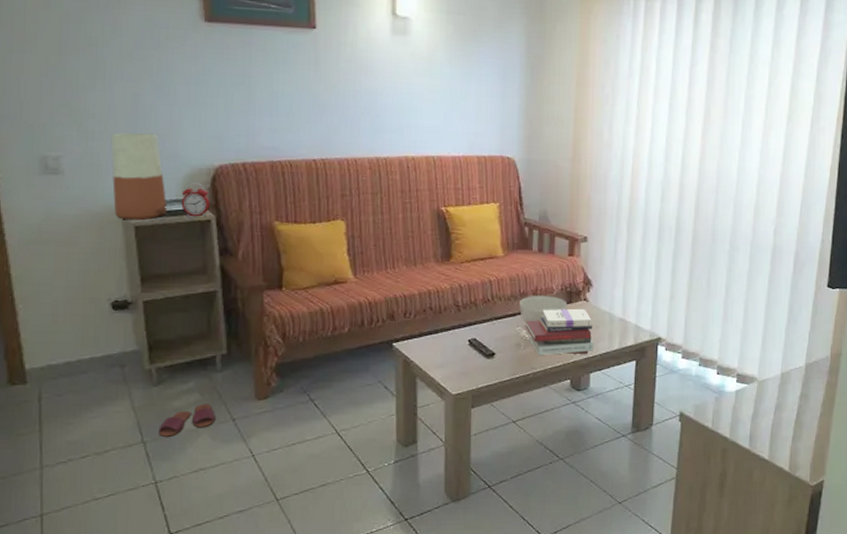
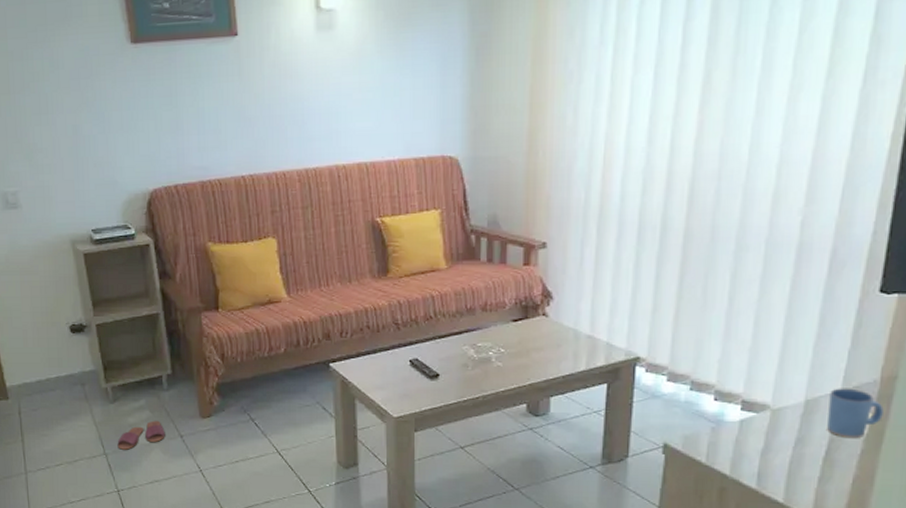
vase: present [111,132,168,221] -> none [57,162,111,249]
alarm clock: present [181,183,210,217] -> none [122,208,148,242]
bowl: present [518,295,568,324] -> none [465,310,523,343]
books: present [525,308,594,355] -> none [473,324,555,377]
mug: none [797,363,833,403] -> present [827,388,884,438]

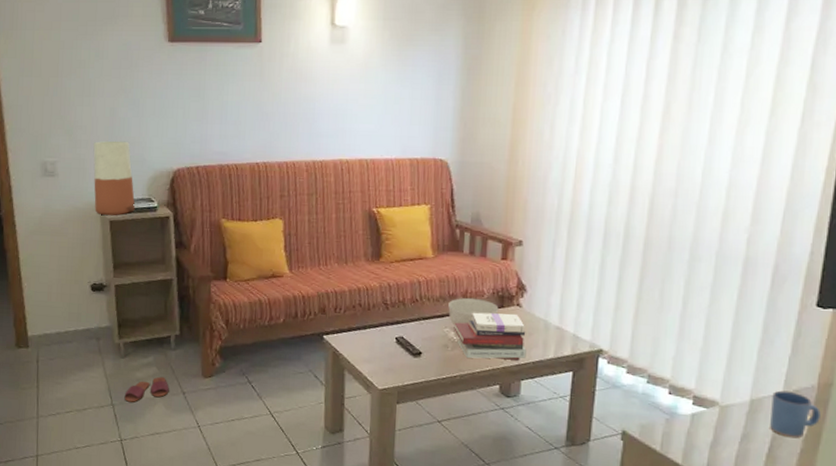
vase: none [57,162,111,249] -> present [93,141,135,216]
bowl: none [465,310,523,343] -> present [447,297,499,326]
books: none [473,324,555,377] -> present [454,312,526,361]

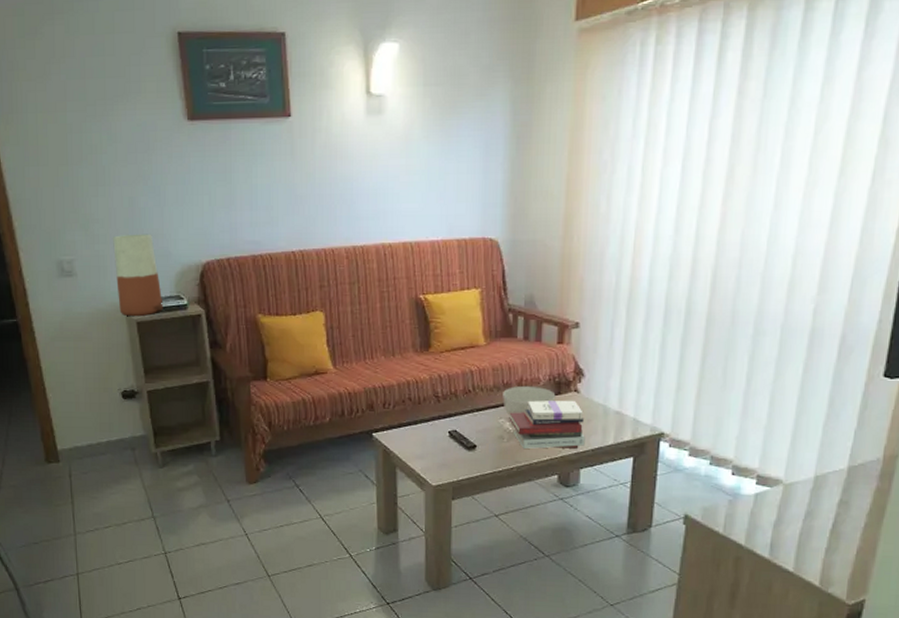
slippers: present [124,376,169,402] -> none [165,485,213,513]
mug: present [770,390,821,438] -> none [834,465,886,512]

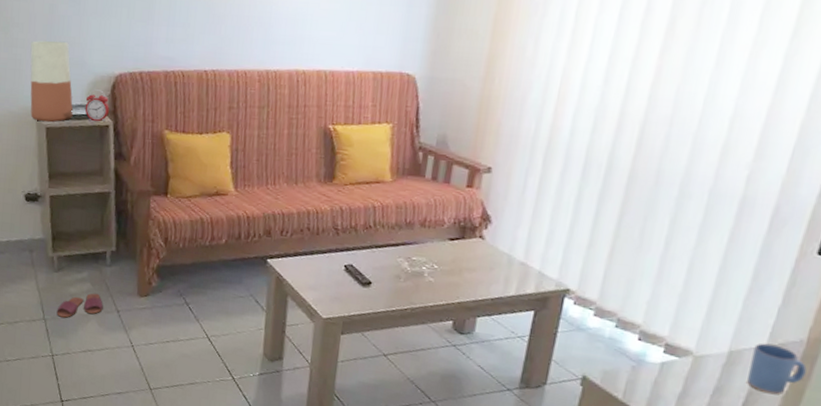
slippers: none [165,485,213,513] -> present [56,293,103,318]
alarm clock: none [175,279,200,312] -> present [84,89,109,122]
bowl: present [501,385,556,416] -> none [403,226,460,256]
books: present [509,400,585,449] -> none [408,242,487,296]
mug: none [834,465,886,512] -> present [747,343,807,394]

